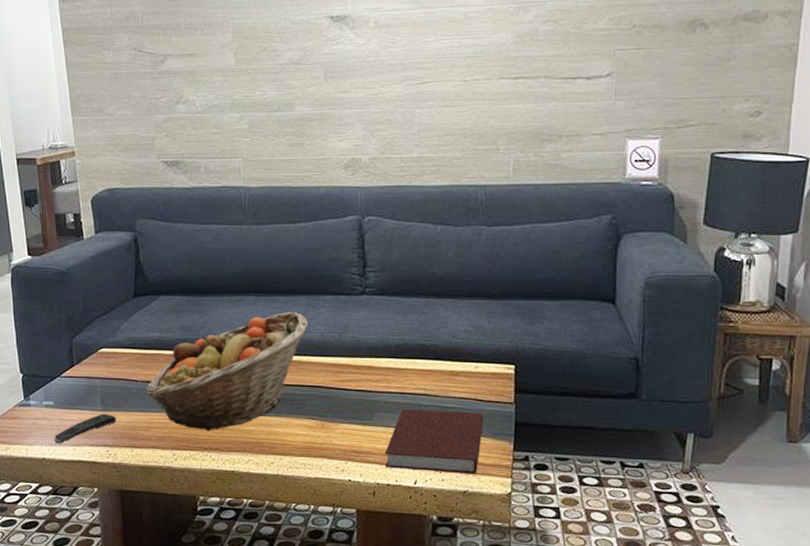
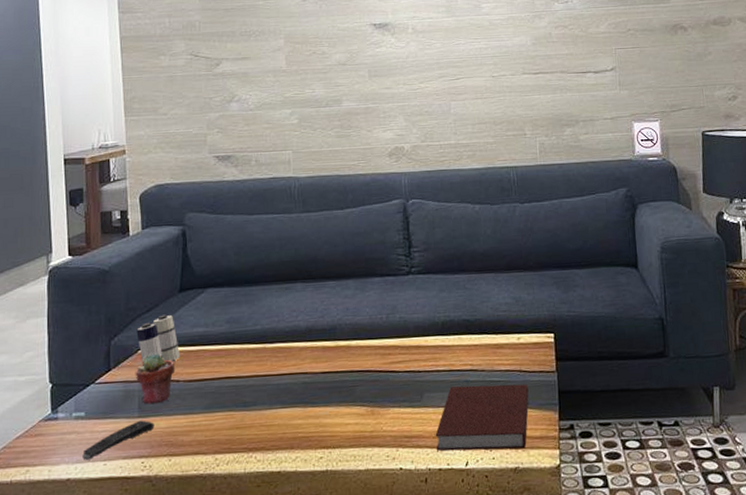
candle: none [95,318,138,365] -> present [136,314,181,366]
potted succulent: none [96,354,134,400] -> present [135,353,176,405]
fruit basket: present [145,311,308,431] -> none [187,295,357,430]

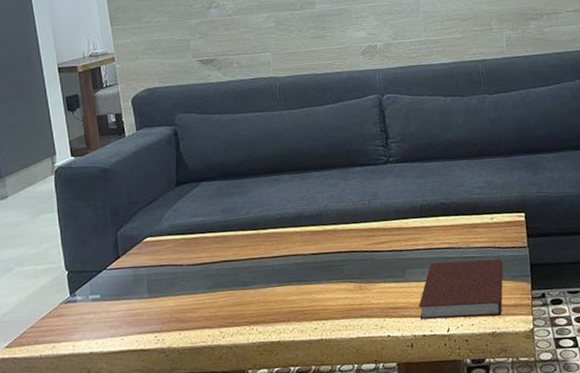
remote control: present [82,420,155,460] -> none [101,300,164,336]
potted succulent: present [135,353,176,405] -> none [142,241,178,287]
candle: present [136,314,181,366] -> none [140,206,182,253]

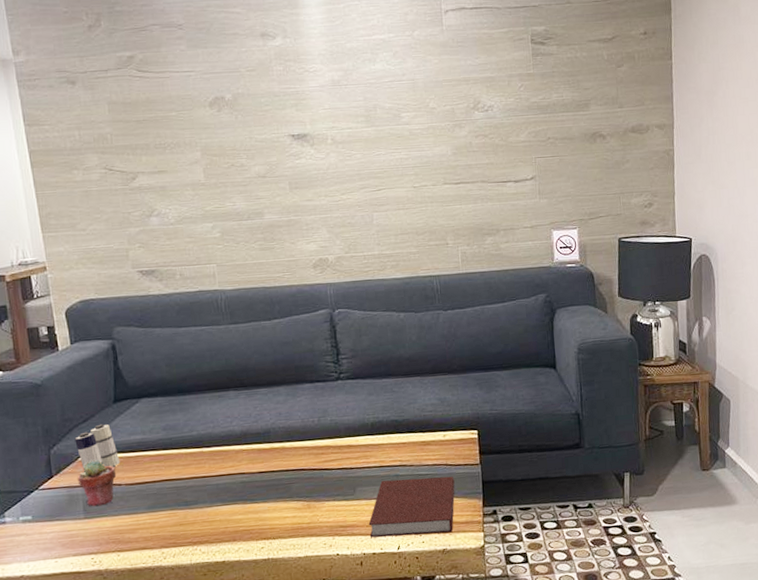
candle: none [140,206,182,253] -> present [74,424,121,472]
potted succulent: none [142,241,178,287] -> present [77,460,117,507]

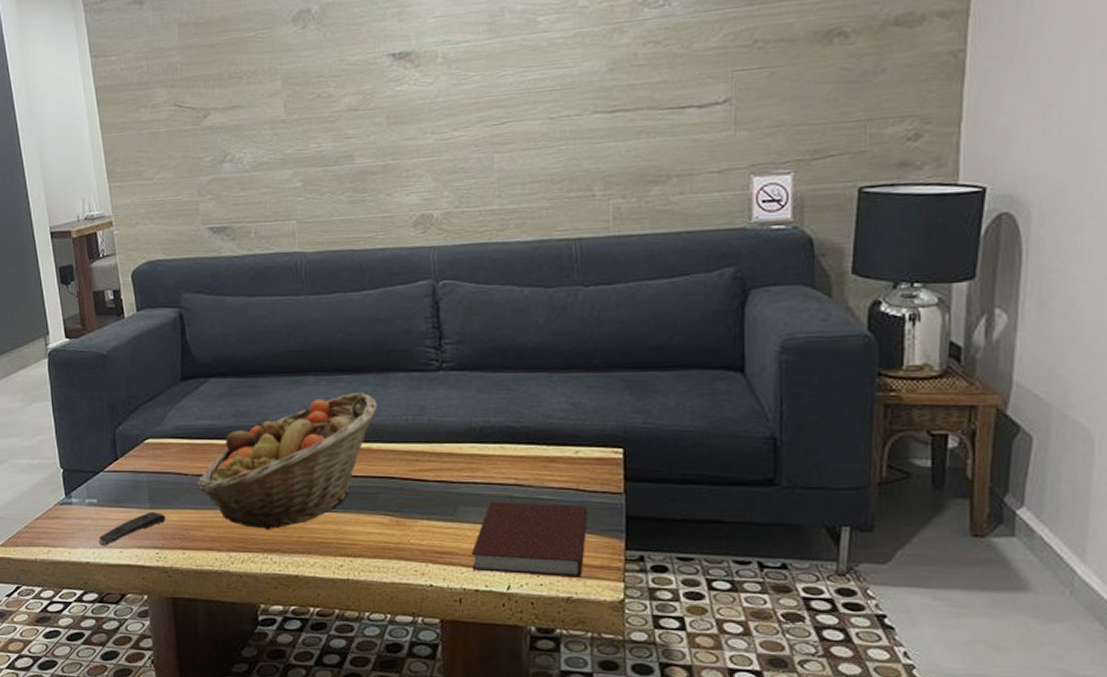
remote control: none [33,521,101,559] -> present [99,511,166,546]
candle: present [74,424,121,472] -> none [140,404,187,457]
potted succulent: present [77,460,117,507] -> none [142,444,183,496]
fruit basket: none [130,401,289,526] -> present [196,391,377,531]

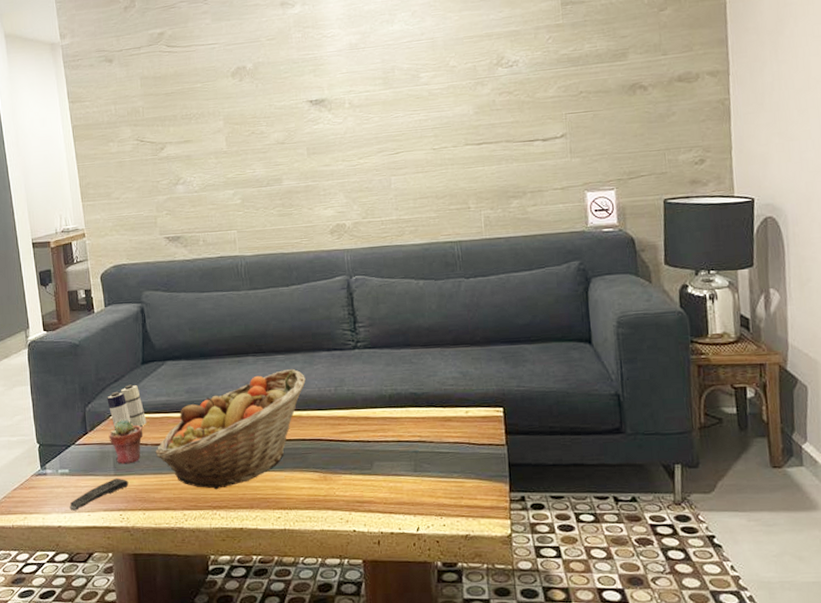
candle: none [140,404,187,457] -> present [107,384,147,430]
potted succulent: none [142,444,183,496] -> present [108,419,144,464]
notebook: present [471,502,588,578] -> none [386,456,479,518]

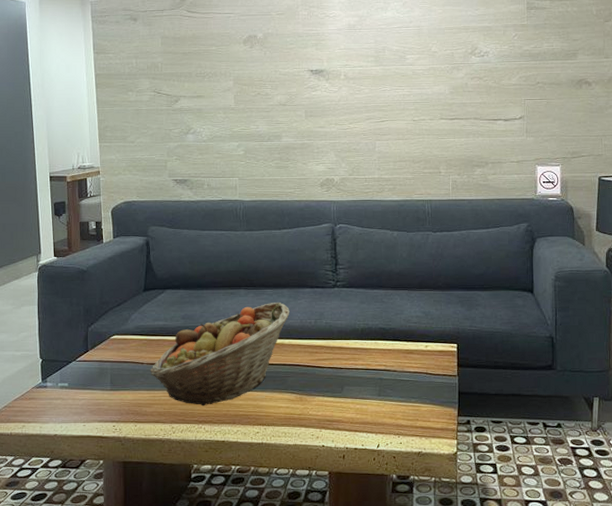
remote control: present [69,478,129,511] -> none [66,392,123,421]
candle: present [107,384,147,430] -> none [109,309,145,350]
potted succulent: present [108,419,144,464] -> none [108,340,140,381]

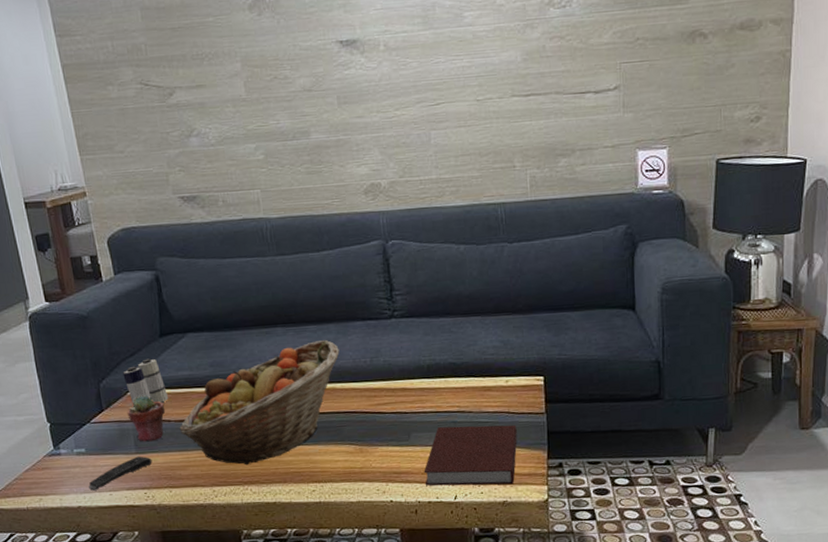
remote control: none [66,392,123,421] -> present [88,456,152,491]
potted succulent: none [108,340,140,381] -> present [127,395,166,442]
candle: none [109,309,145,350] -> present [123,358,169,407]
notebook: none [352,382,433,437] -> present [424,425,517,486]

